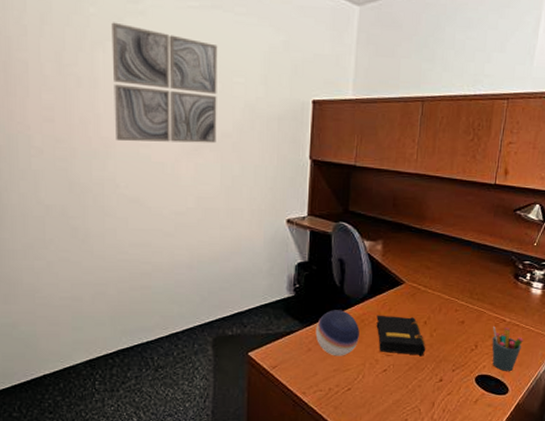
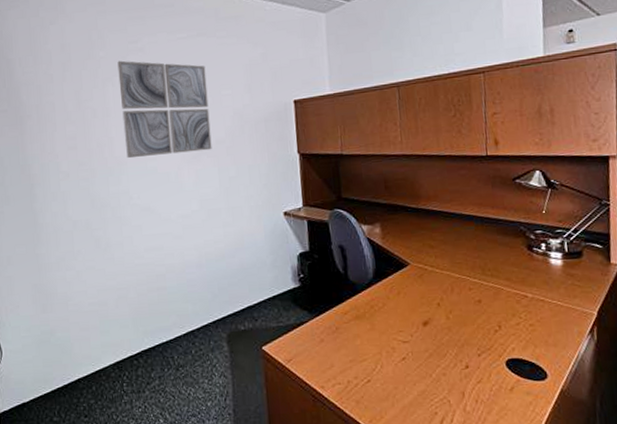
speaker: present [315,310,359,356] -> none [325,297,371,346]
book: present [376,315,426,357] -> none [386,299,445,342]
pen holder: present [492,327,524,372] -> none [515,304,554,354]

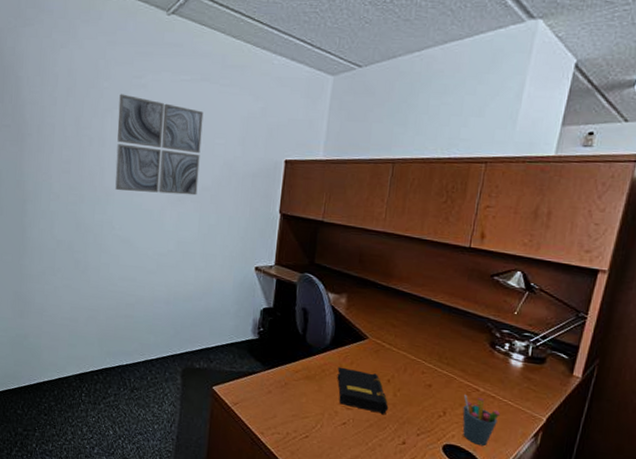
book: none [386,299,445,342] -> present [337,367,389,415]
pen holder: none [515,304,554,354] -> present [462,395,501,446]

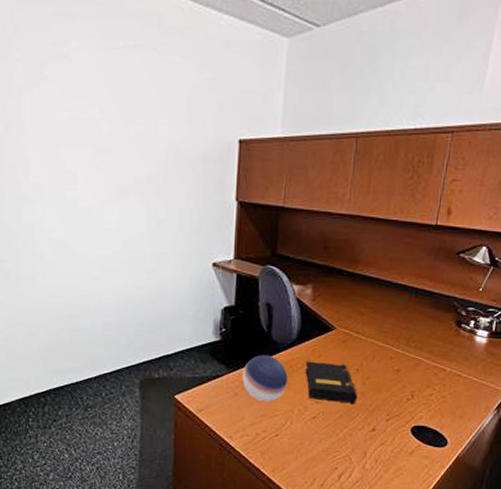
wall art: present [115,94,204,196] -> none [37,67,142,186]
speaker: none [276,356,320,403] -> present [242,355,288,402]
pen holder: present [462,395,501,446] -> none [430,376,466,424]

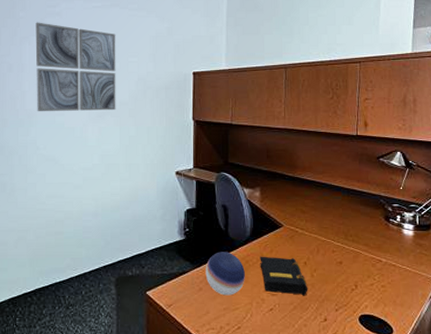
wall art: none [37,67,142,186] -> present [35,22,116,112]

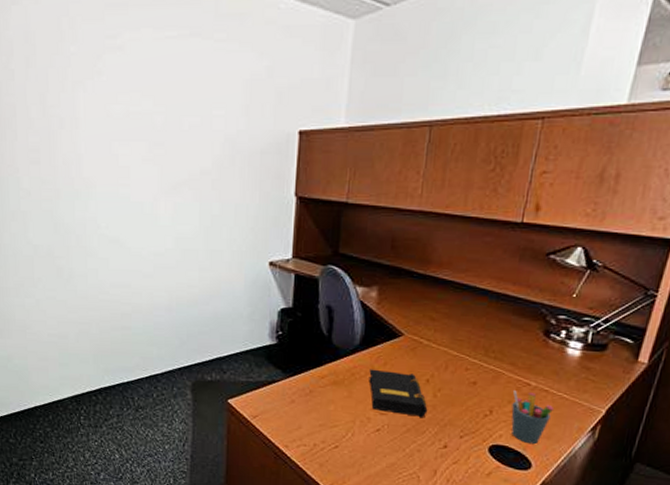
wall art: present [35,22,116,112] -> none [91,60,196,182]
speaker: present [205,252,245,296] -> none [299,360,349,411]
pen holder: none [370,267,402,312] -> present [511,391,555,445]

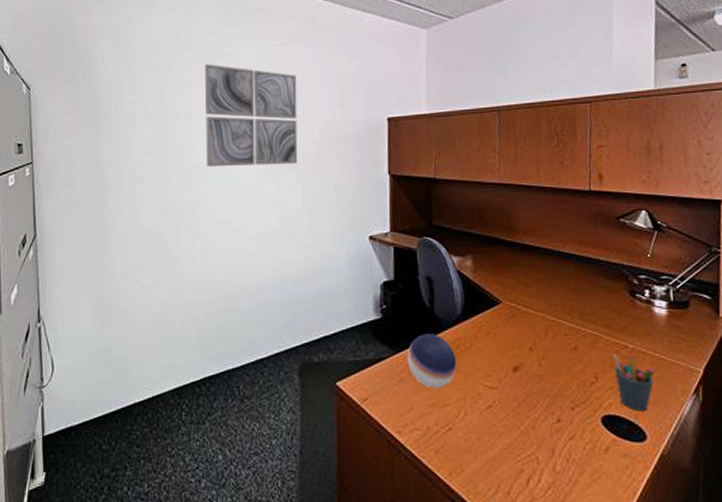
wall art: none [91,60,196,182] -> present [204,64,298,168]
speaker: none [299,360,349,411] -> present [407,334,456,388]
book: present [368,369,428,418] -> none [474,339,536,390]

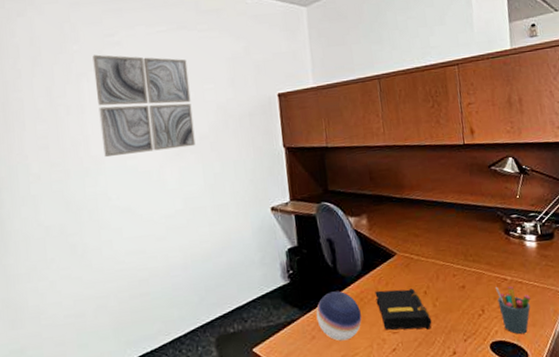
book: none [474,339,536,390] -> present [375,288,432,330]

